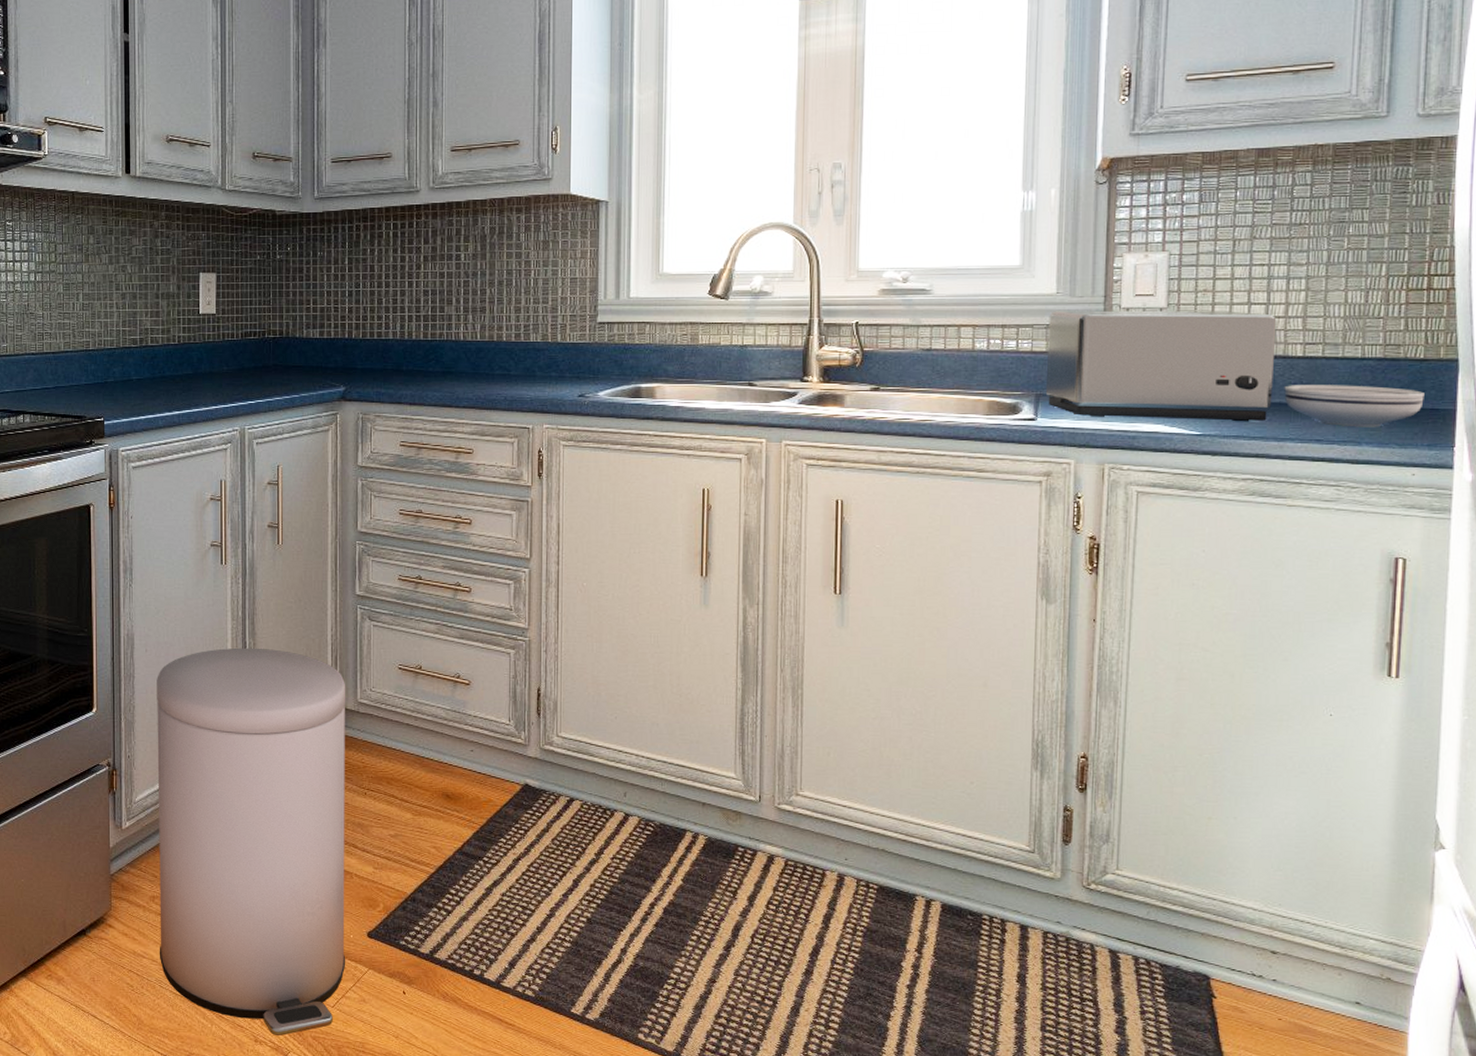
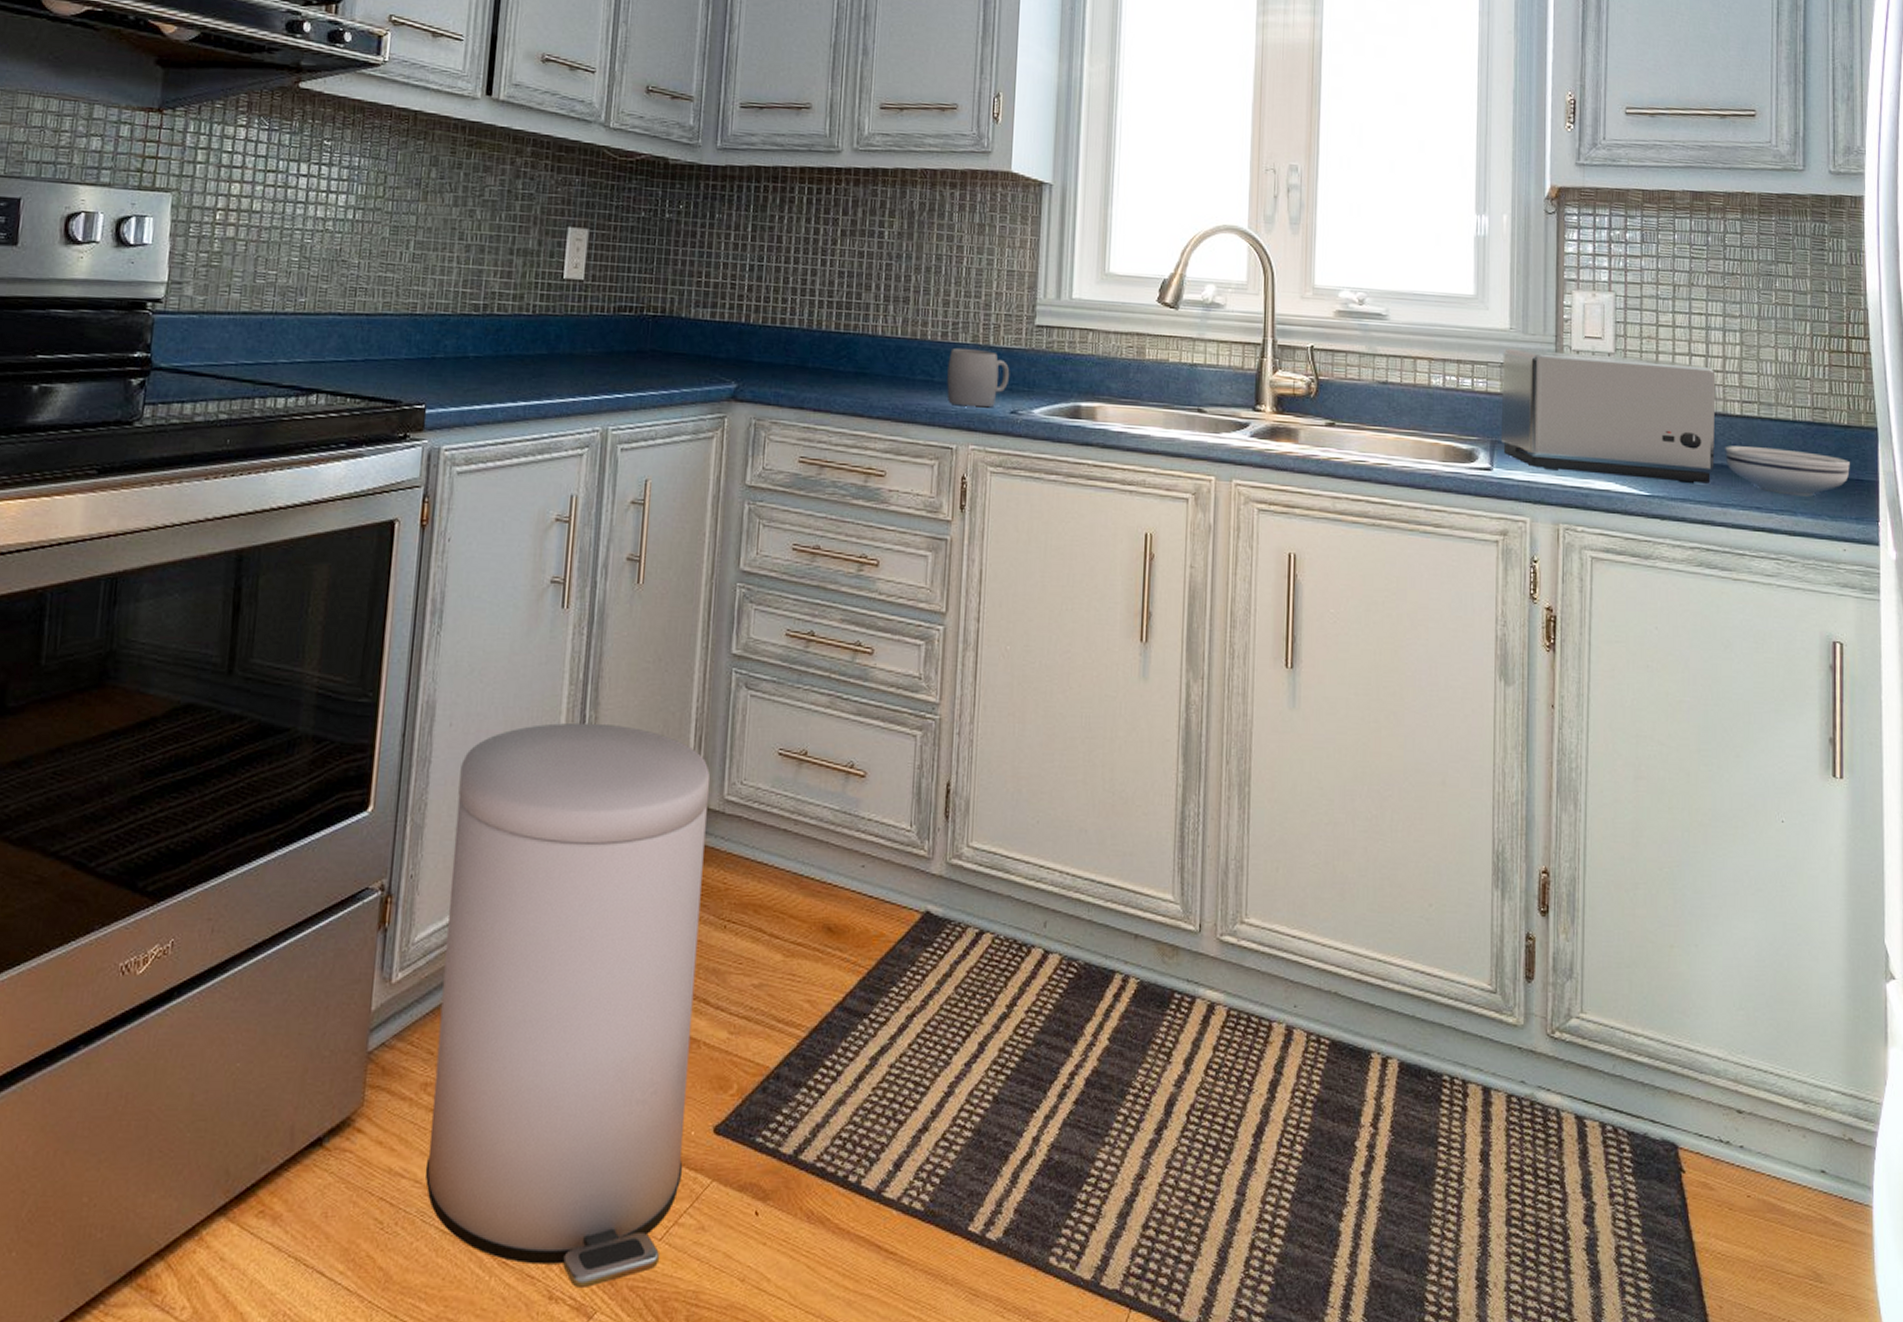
mug: none [522,345,577,393] -> present [947,348,1010,408]

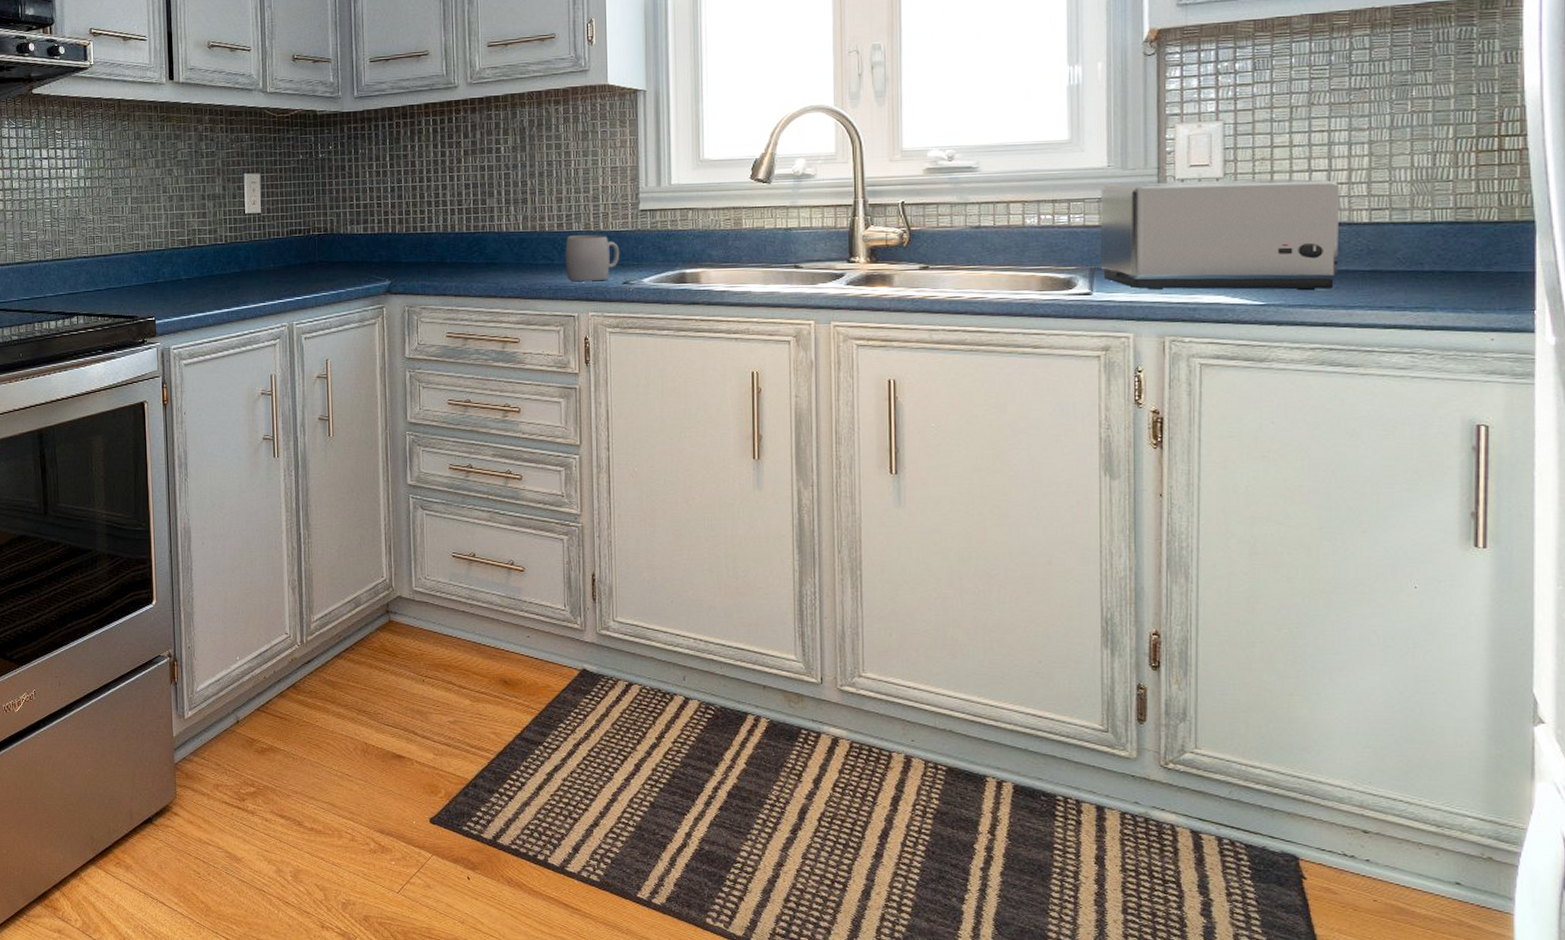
pedal bin: present [425,722,711,1287] -> none [214,538,410,921]
bowl: present [1725,445,1850,497] -> none [1351,250,1500,293]

